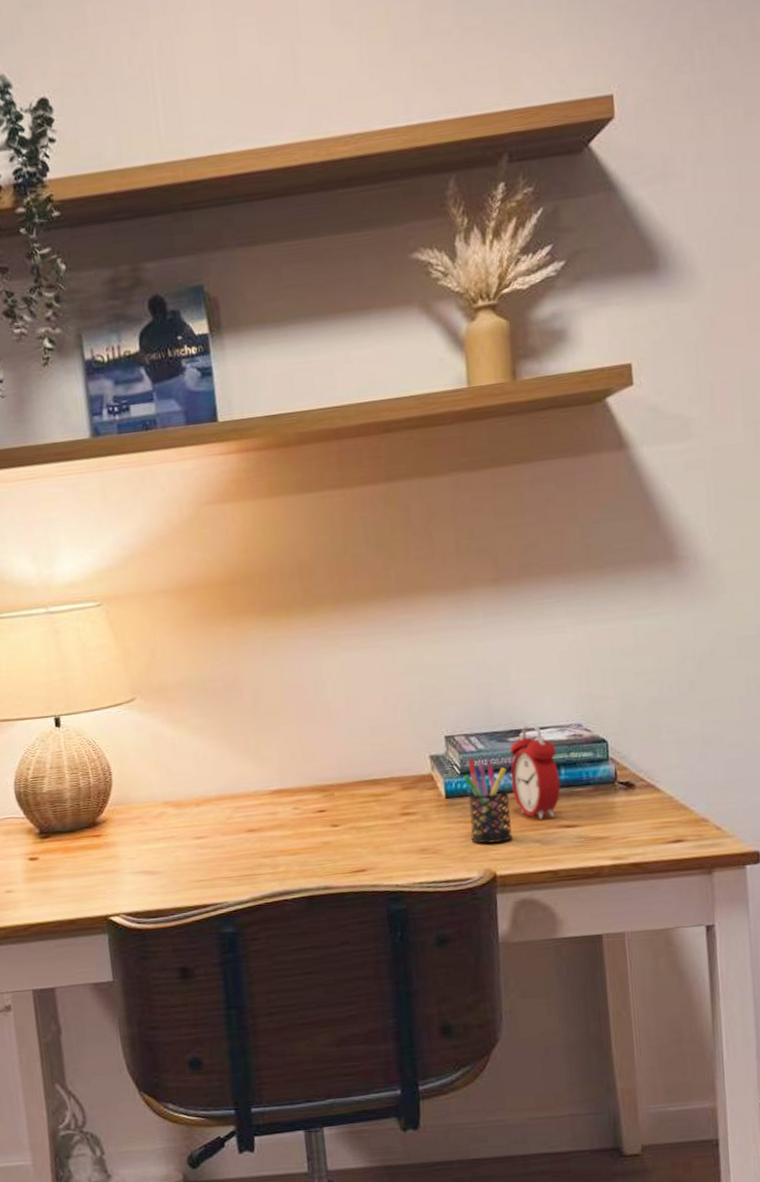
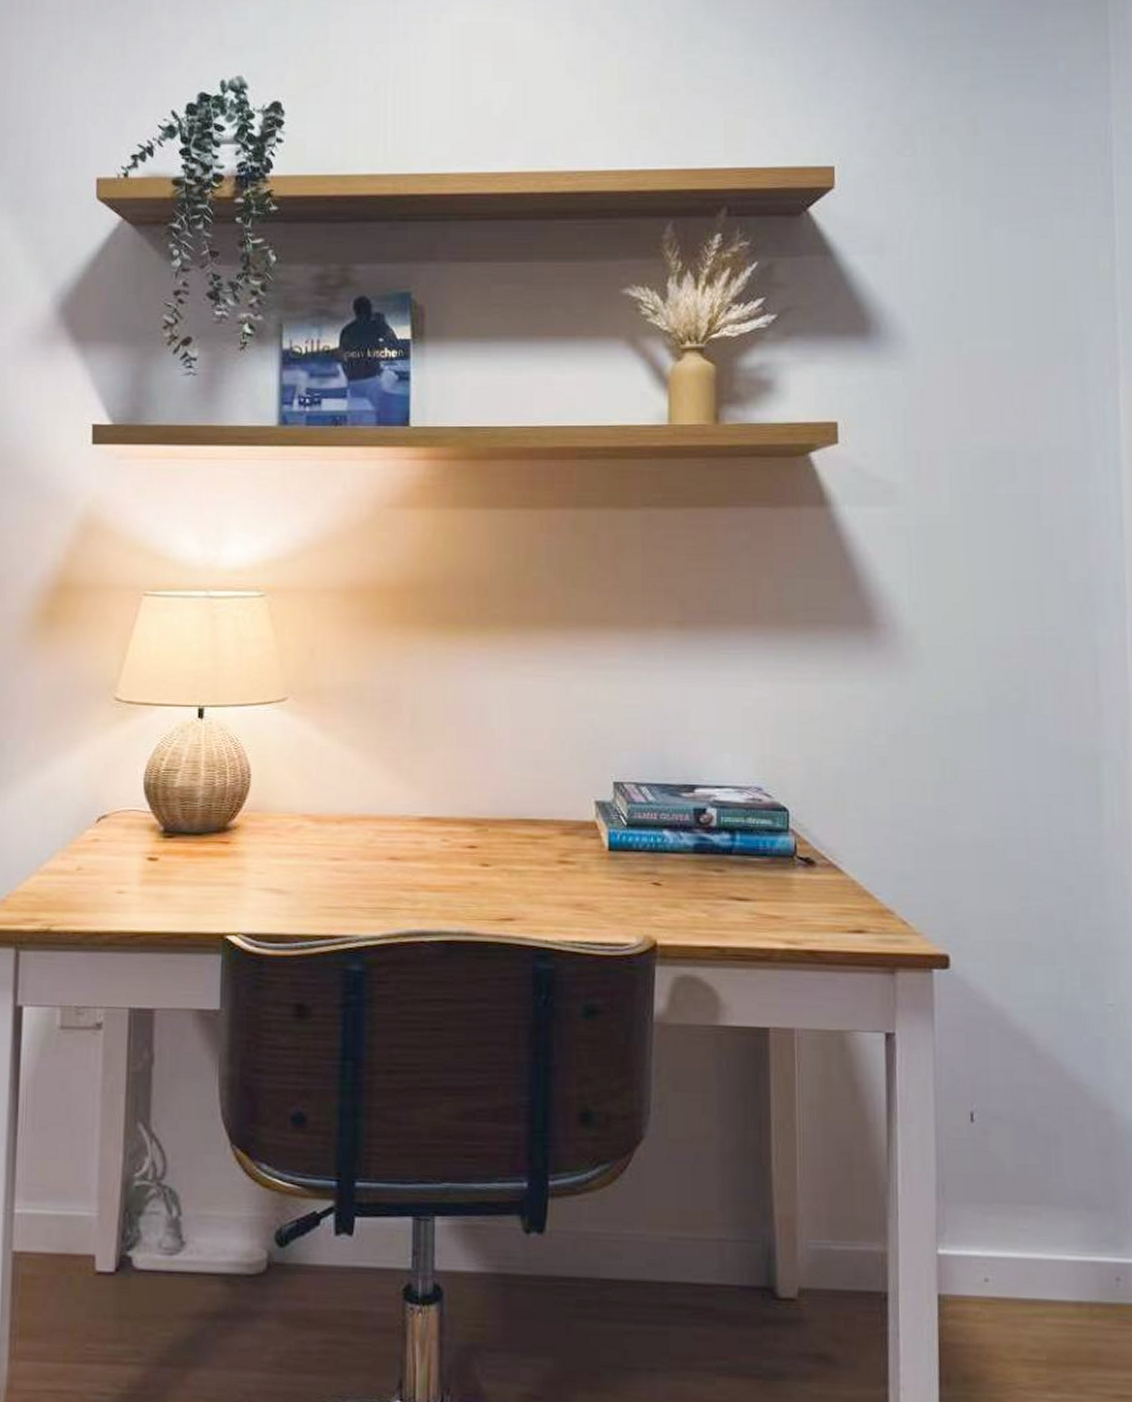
pen holder: present [463,758,513,844] -> none [629,810,678,907]
alarm clock: present [509,724,561,819] -> none [681,781,735,888]

